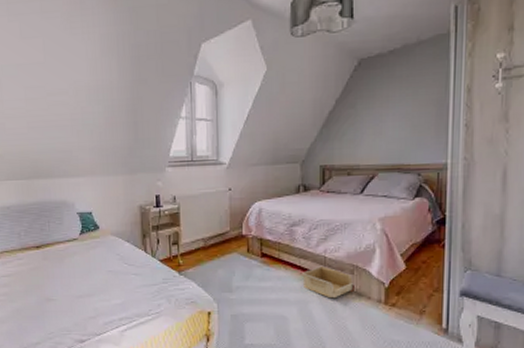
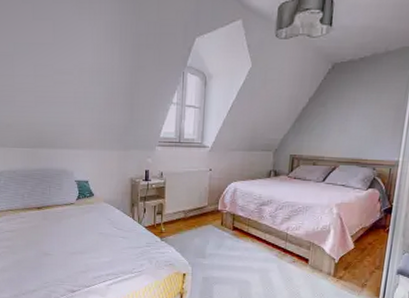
storage bin: present [302,265,353,299] -> none [266,240,309,269]

